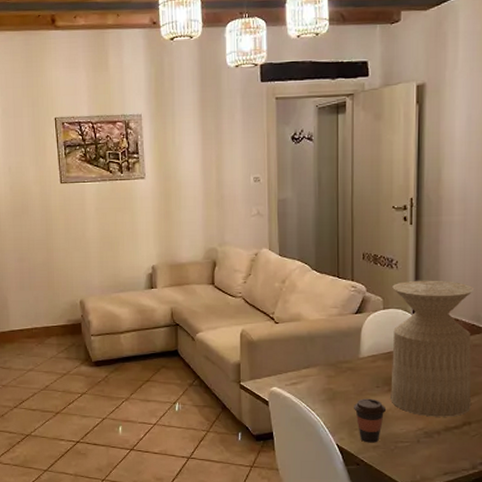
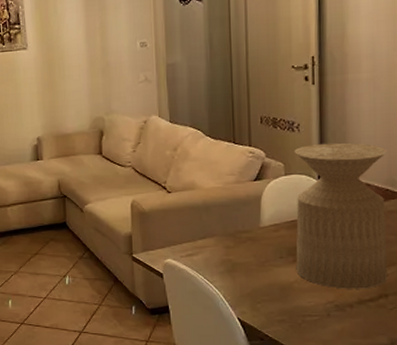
coffee cup: present [354,398,387,443] -> none [255,270,292,317]

